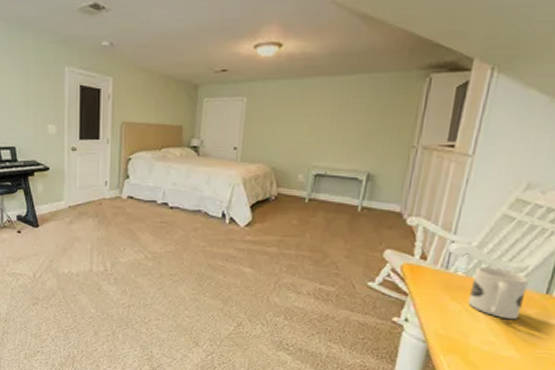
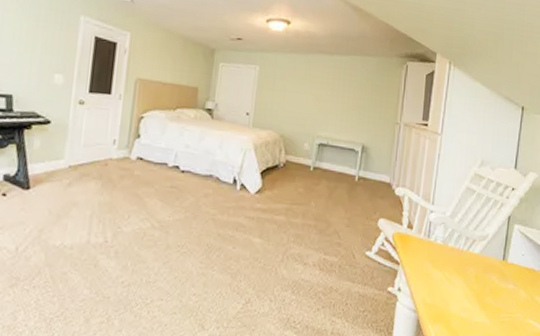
mug: present [468,266,529,320] -> none [447,235,490,286]

